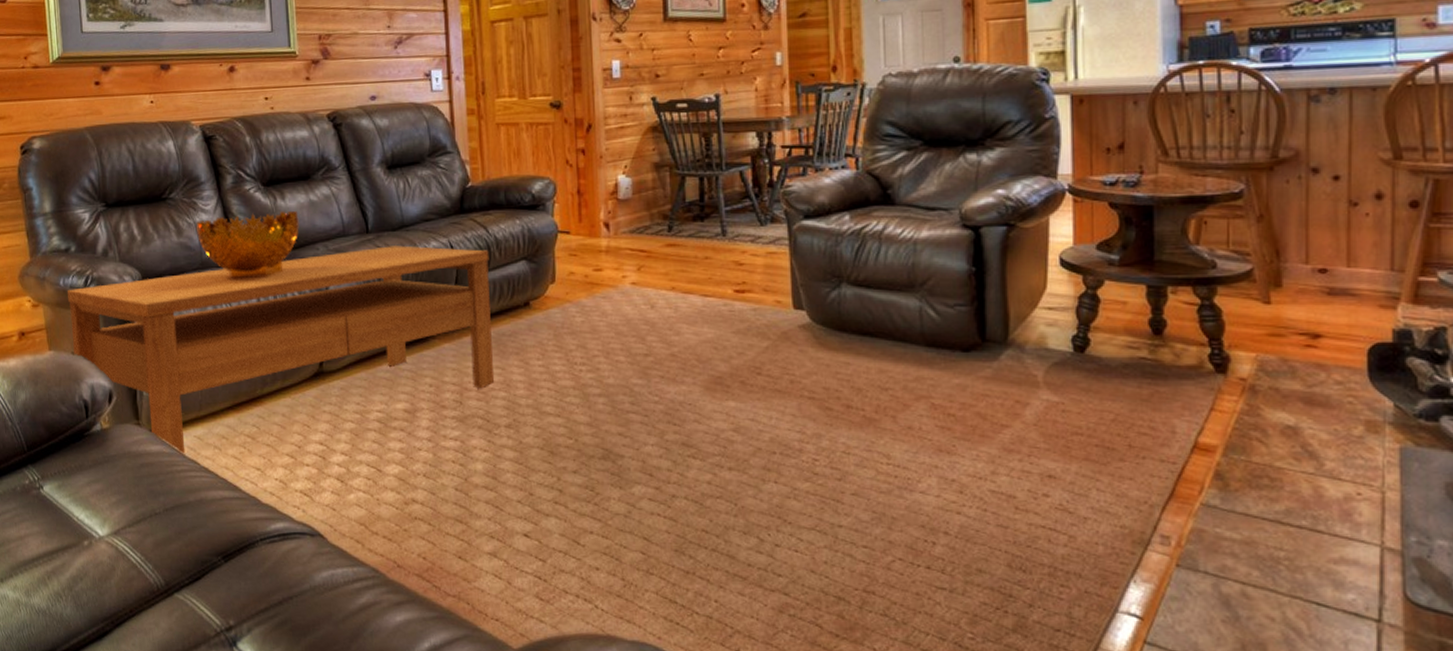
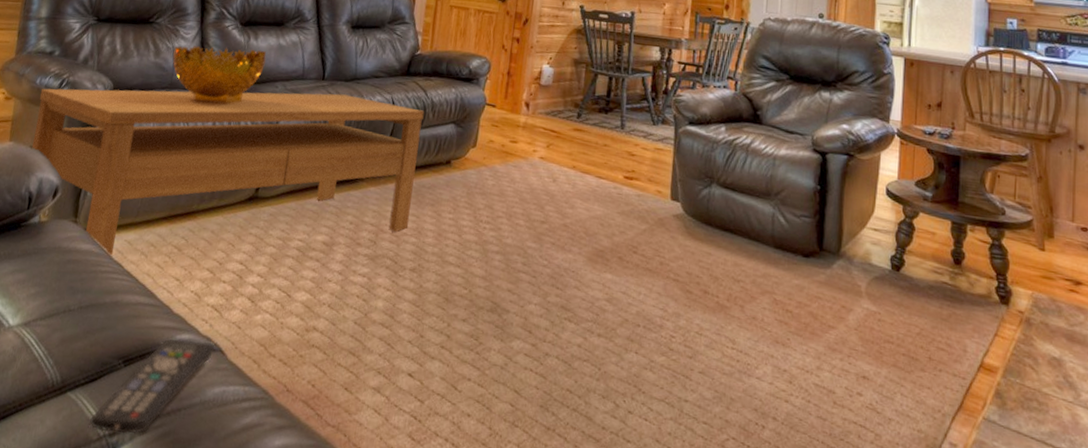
remote control: none [202,527,313,628] -> present [89,339,215,434]

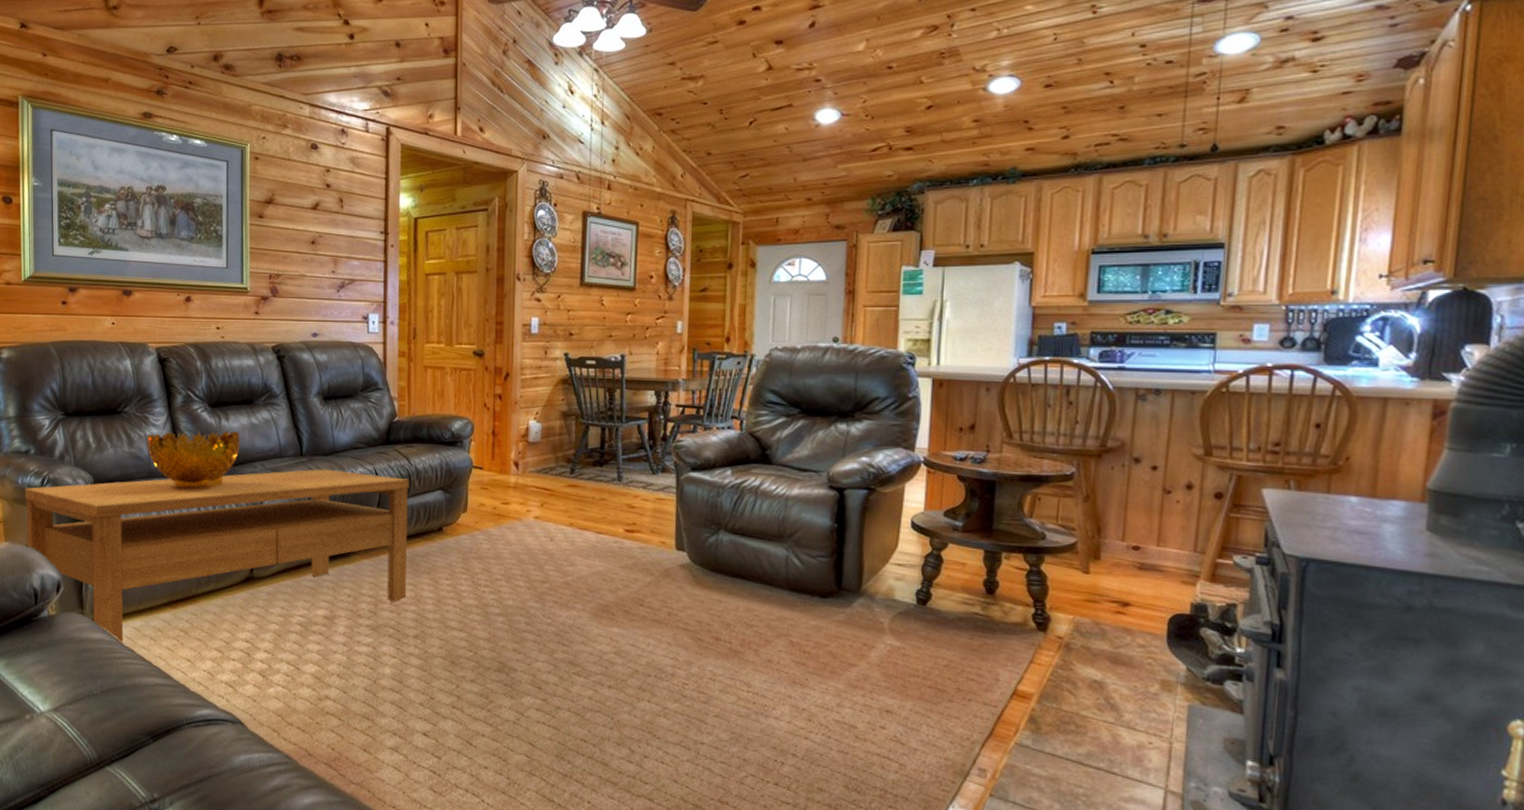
remote control: present [89,339,215,434] -> none [130,715,235,800]

